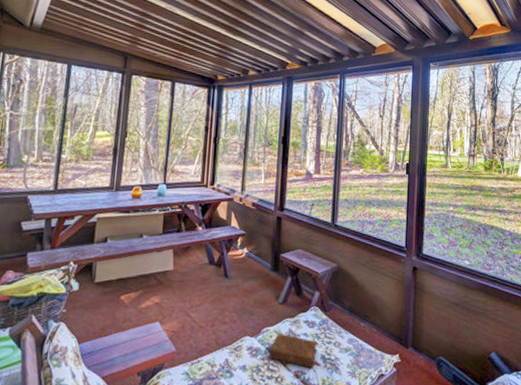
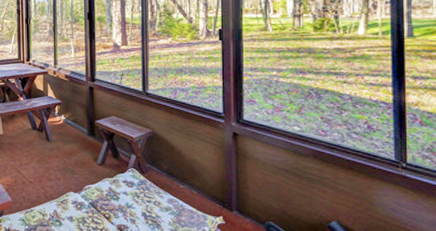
book: present [269,333,321,368] -> none [92,190,143,223]

